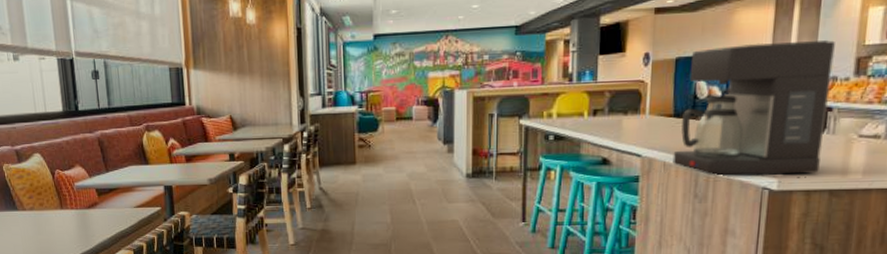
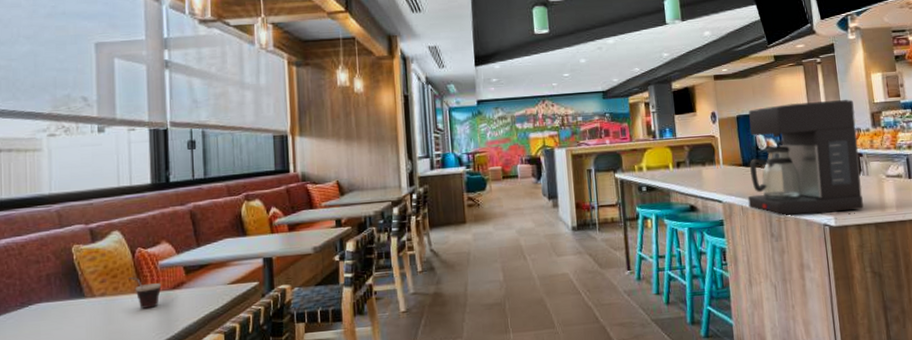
cup: none [50,195,79,223] -> present [127,276,162,309]

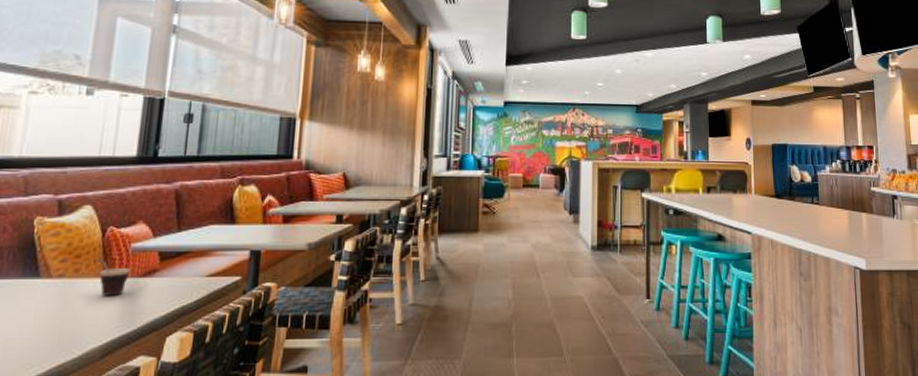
coffee maker: present [747,99,864,216] -> none [778,136,896,255]

